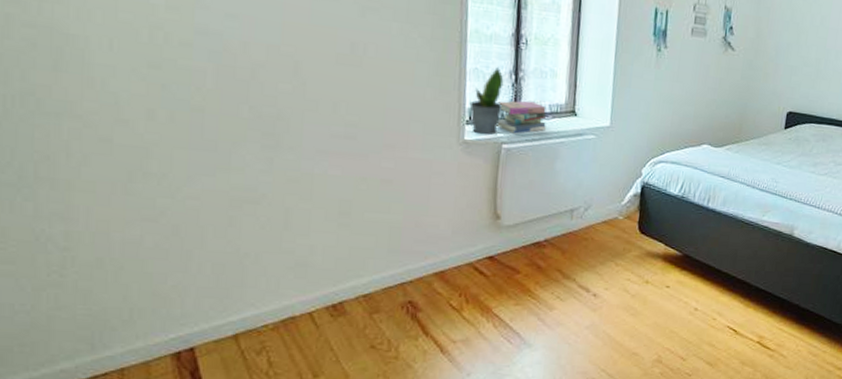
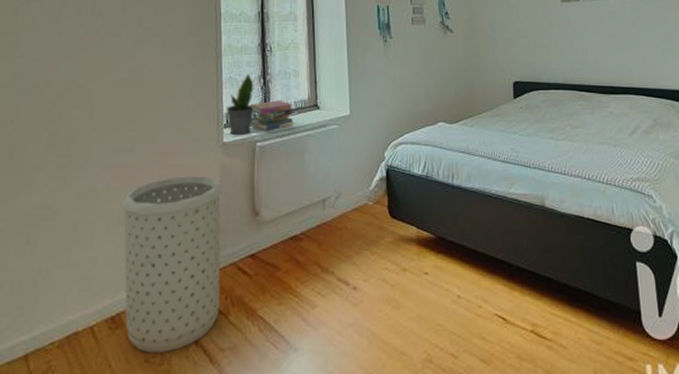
laundry basket: none [343,171,461,341] -> present [121,176,223,353]

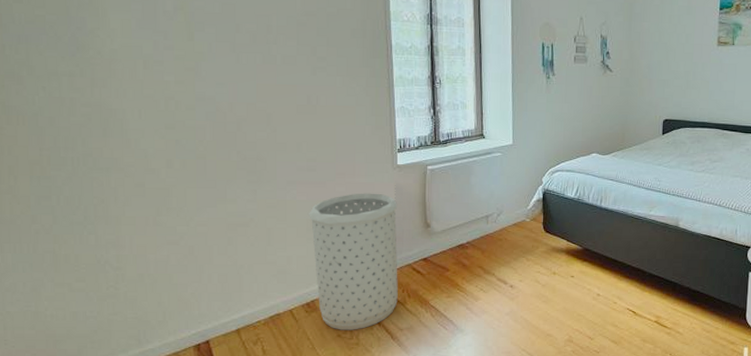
potted plant: present [226,73,255,136] -> none [399,103,426,160]
books: present [250,100,293,132] -> none [421,129,461,157]

